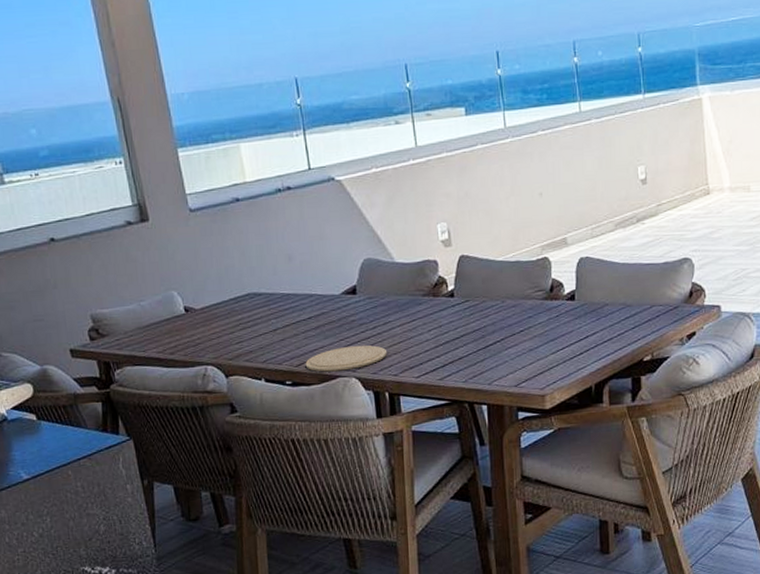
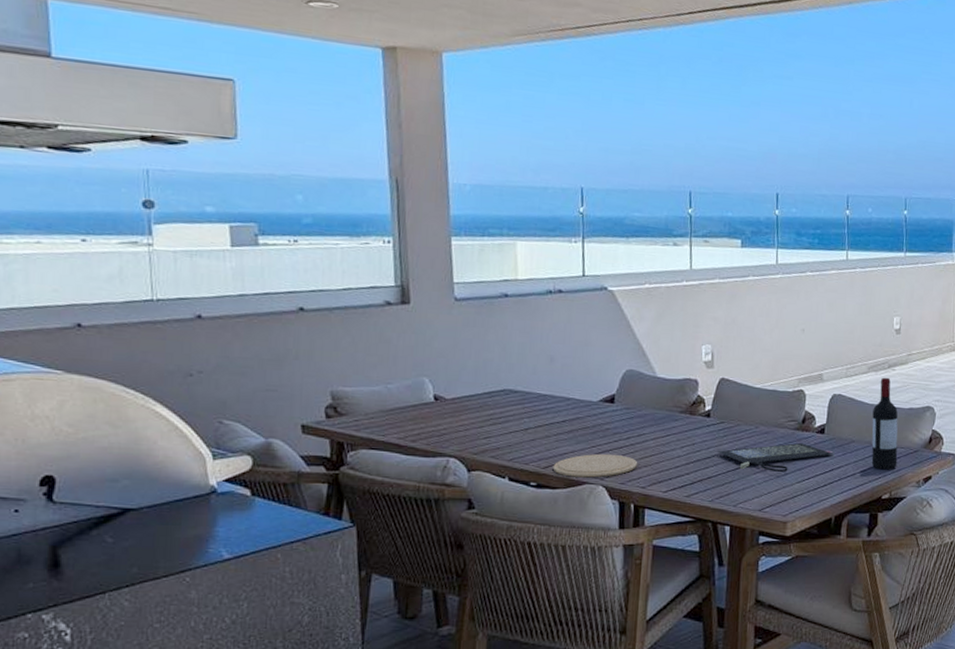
clutch bag: none [465,312,587,346] -> present [717,442,833,473]
wine bottle: none [625,232,657,331] -> present [871,377,898,470]

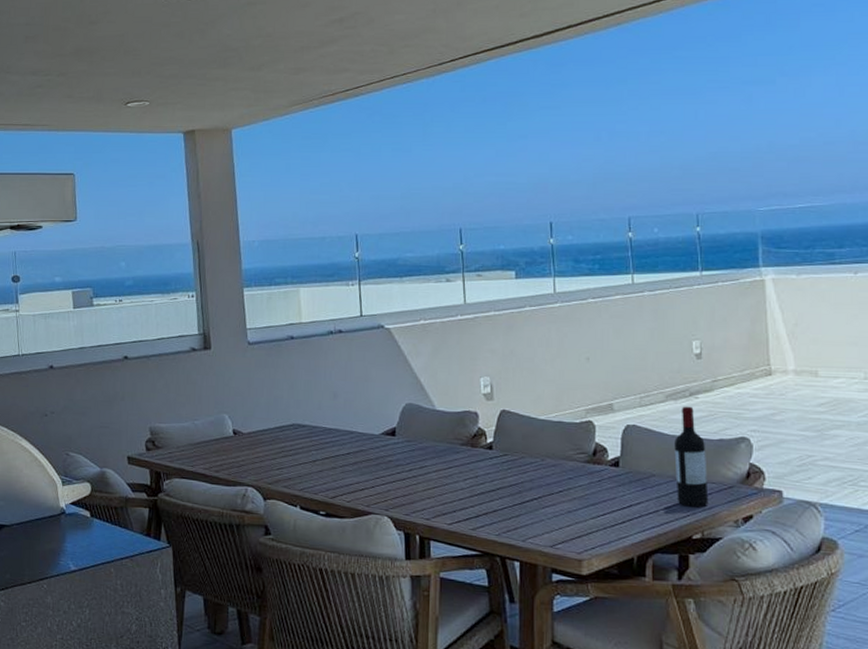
plate: present [552,453,638,478] -> none [340,485,421,509]
clutch bag: present [717,442,833,473] -> none [502,476,631,508]

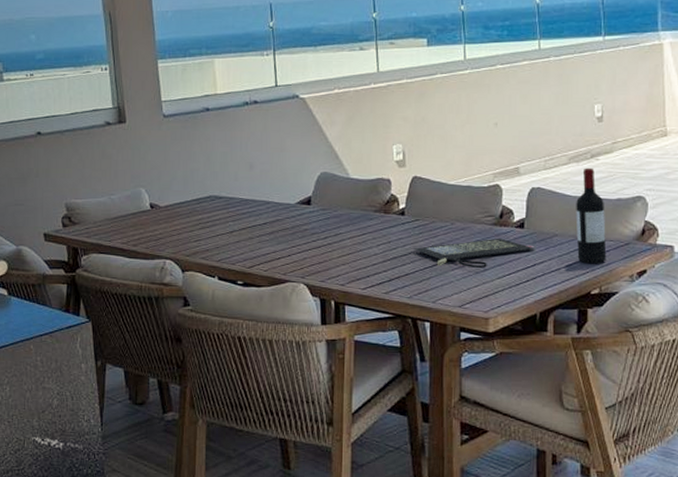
clutch bag: none [502,476,631,508] -> present [413,237,535,269]

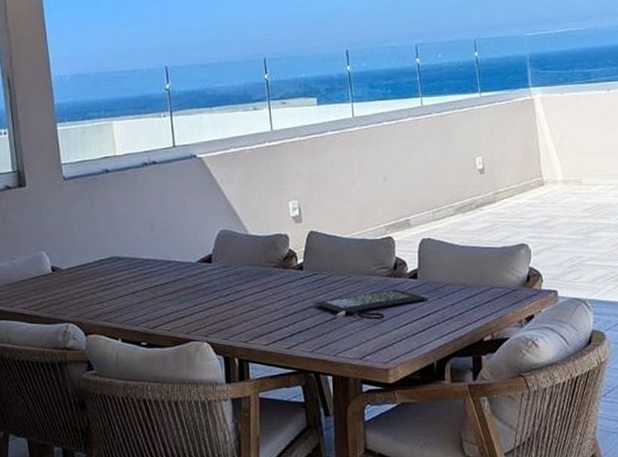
wine bottle: present [576,167,607,264] -> none [464,218,496,311]

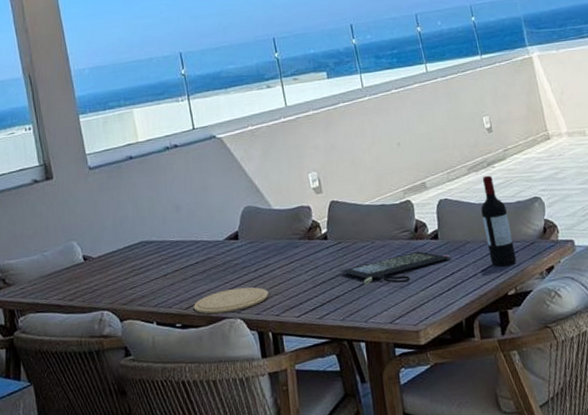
plate: none [160,311,239,335] -> present [193,287,269,314]
wine bottle: none [464,218,496,311] -> present [481,175,517,267]

